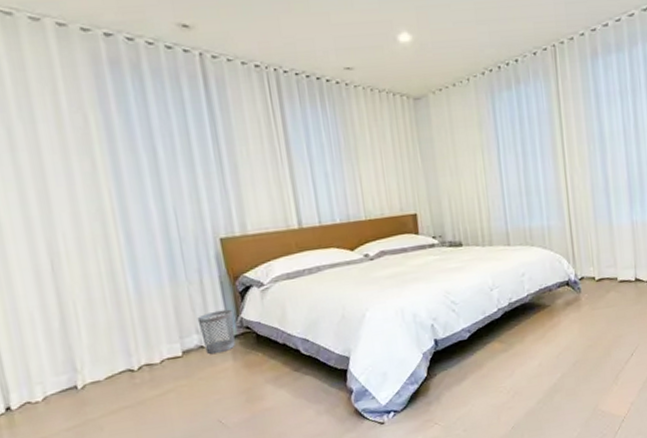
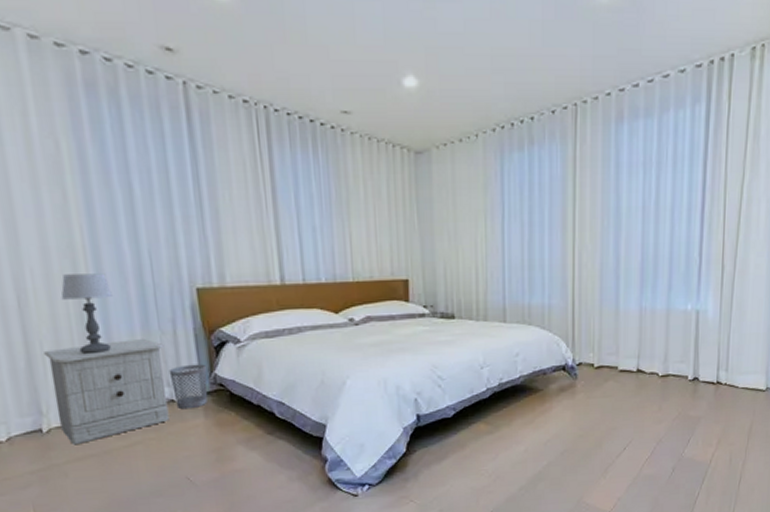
nightstand: none [77,289,200,399] -> present [44,338,170,446]
table lamp: none [92,232,141,310] -> present [61,273,112,355]

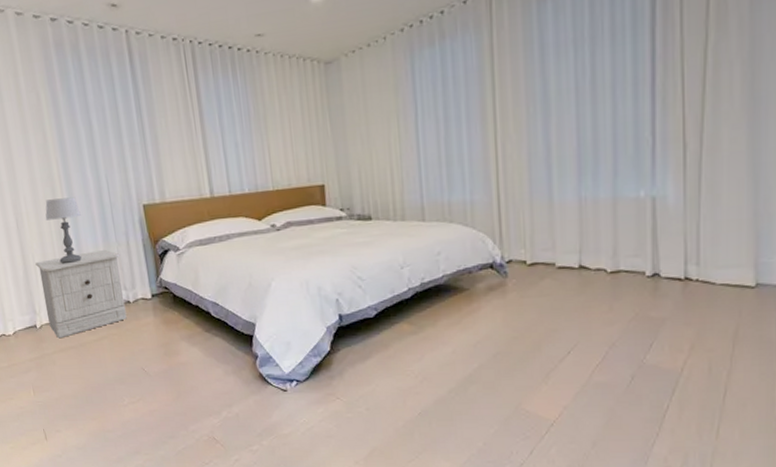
wastebasket: present [169,364,208,410] -> none [125,270,156,310]

